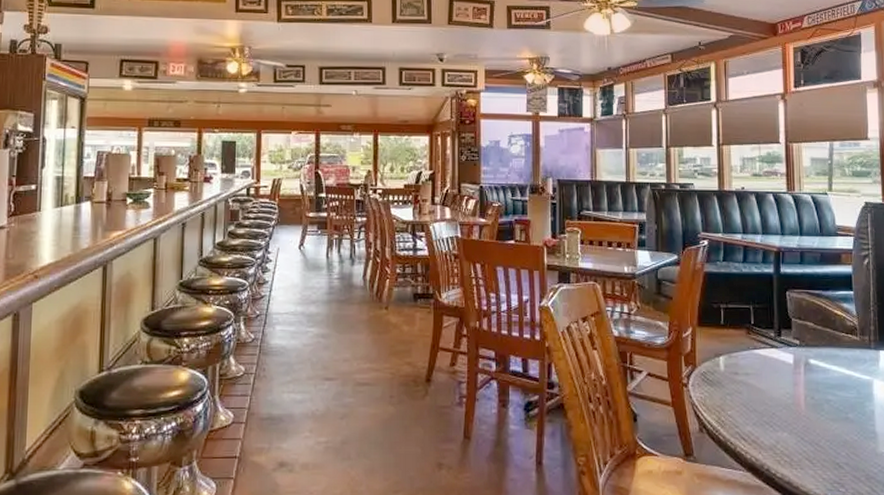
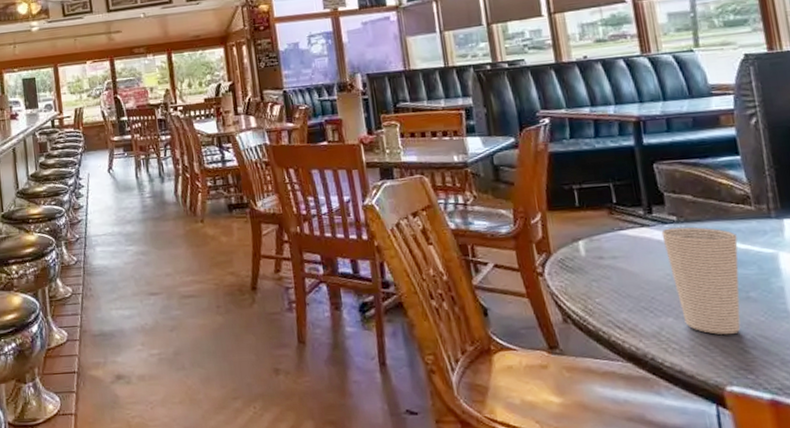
cup: none [786,351,844,450] -> present [661,226,741,334]

